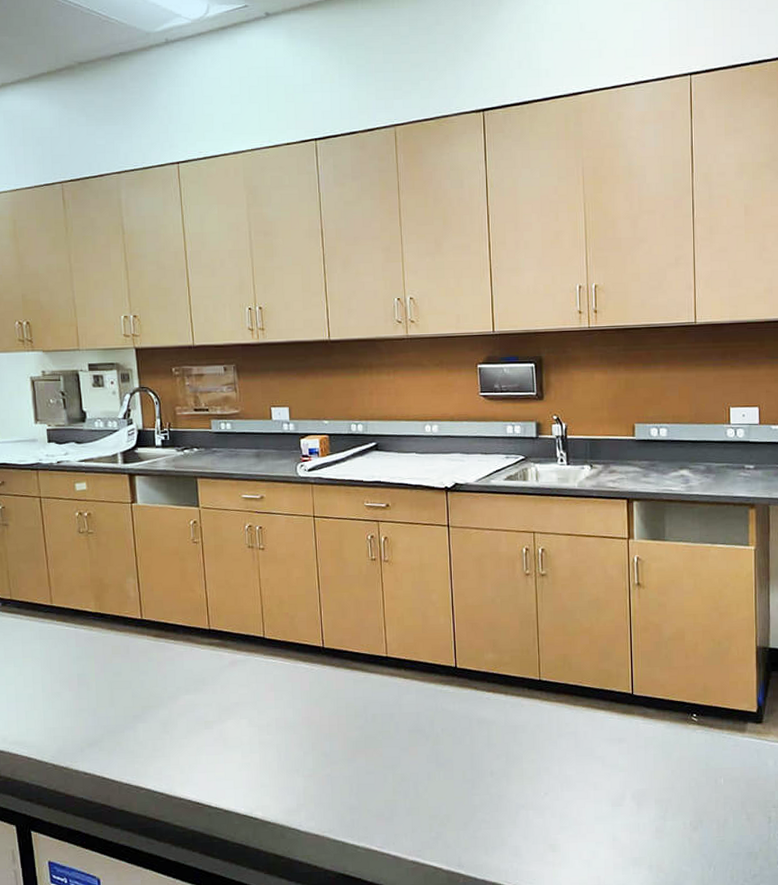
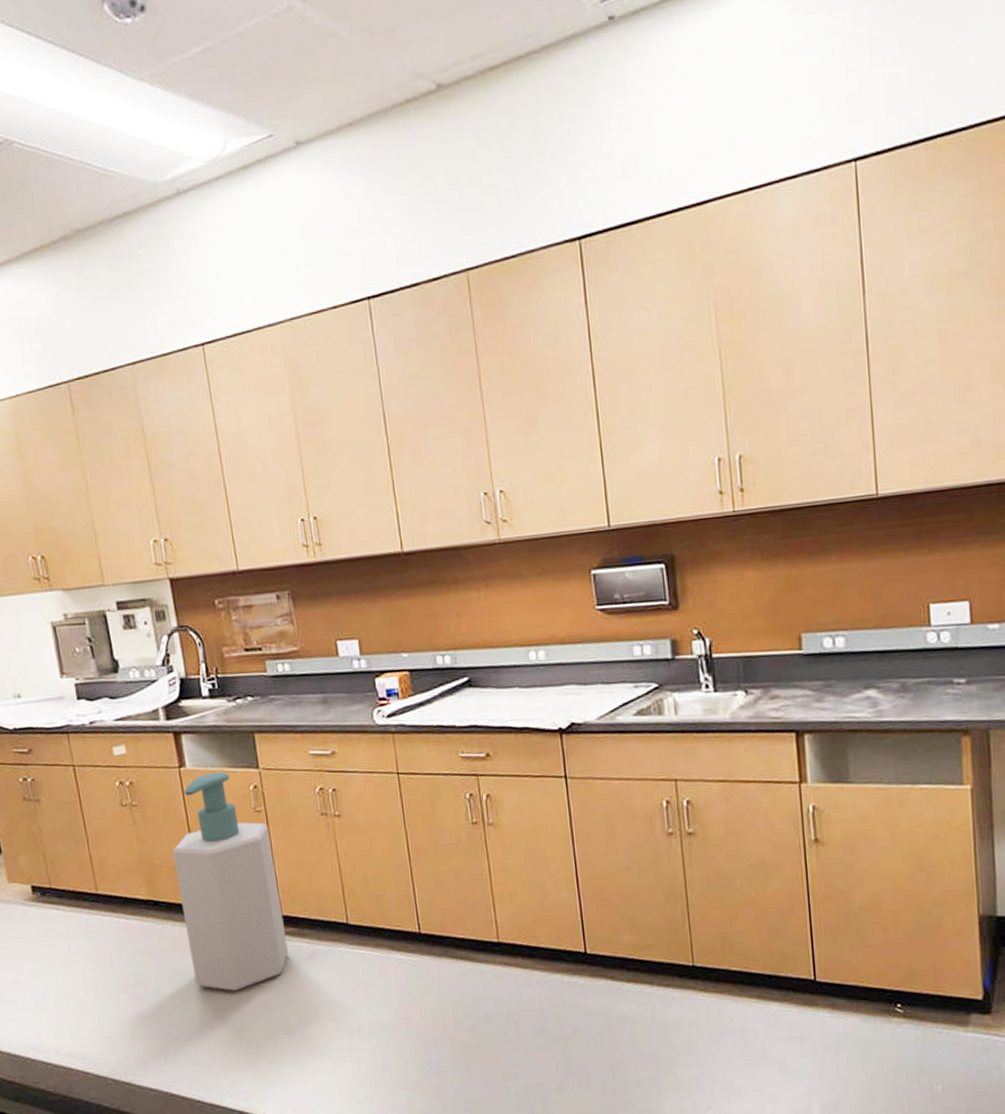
soap bottle: none [120,508,213,691] -> present [172,771,289,991]

